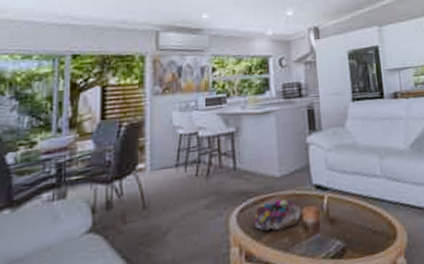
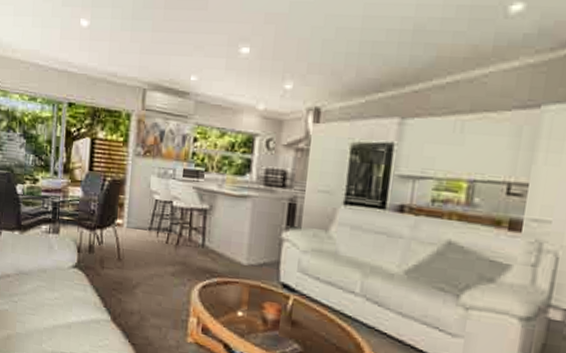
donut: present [253,199,302,232] -> none [213,285,263,316]

